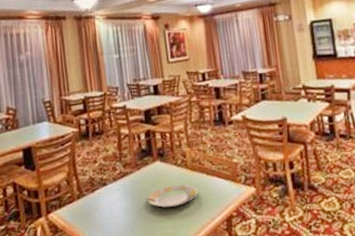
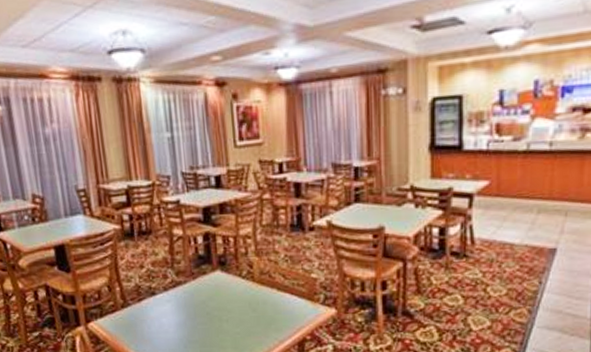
plate: present [147,184,198,208] -> none [204,300,265,326]

